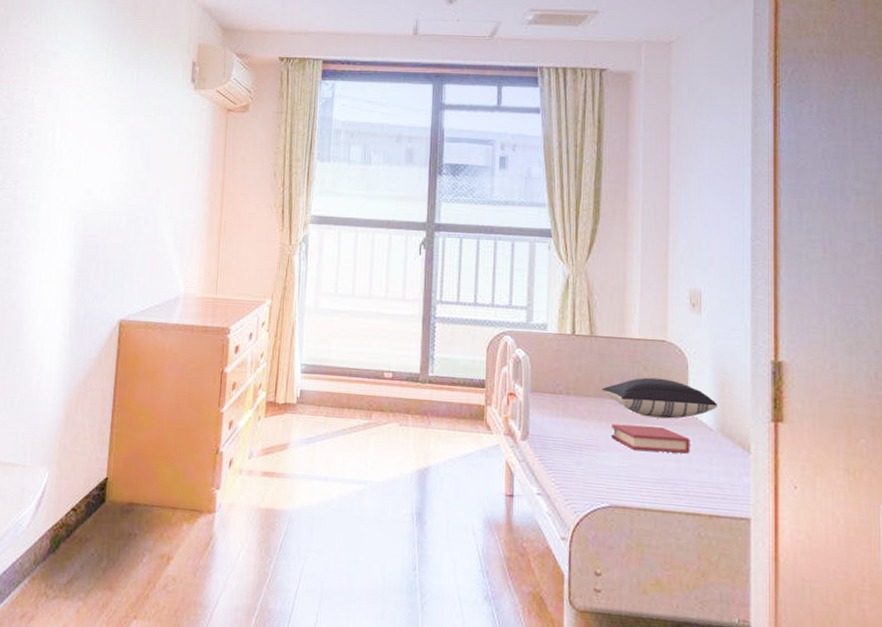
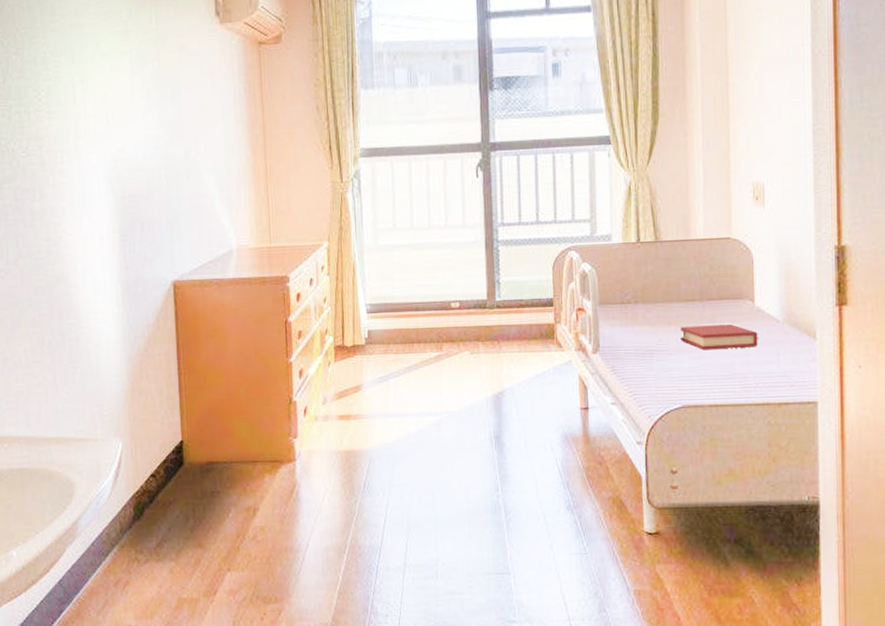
pillow: present [601,377,717,419] -> none [669,276,783,316]

